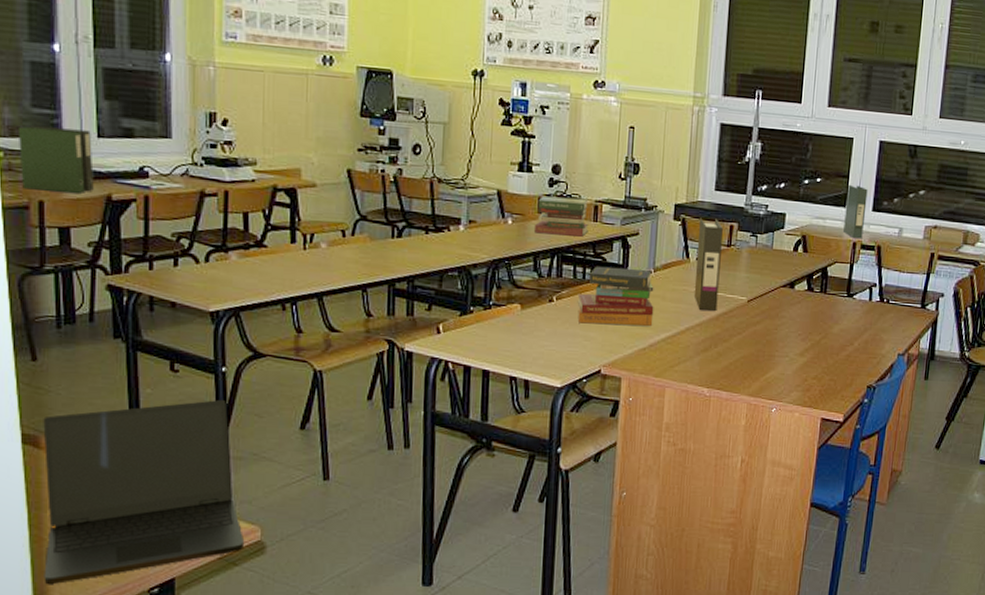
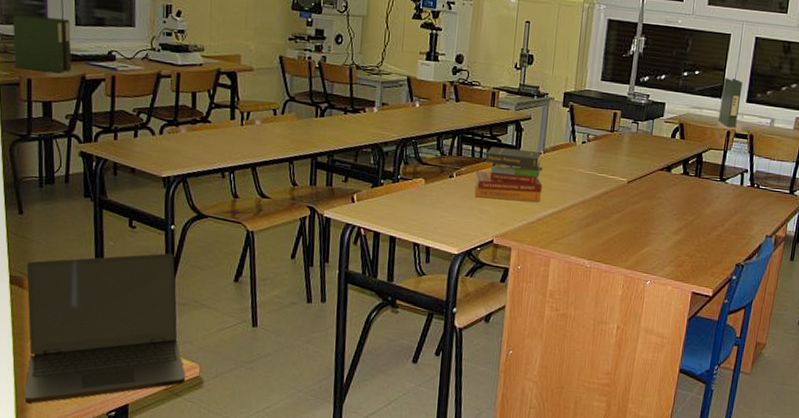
books: present [535,195,589,237] -> none [439,82,487,120]
binder: present [694,217,723,311] -> none [578,105,607,190]

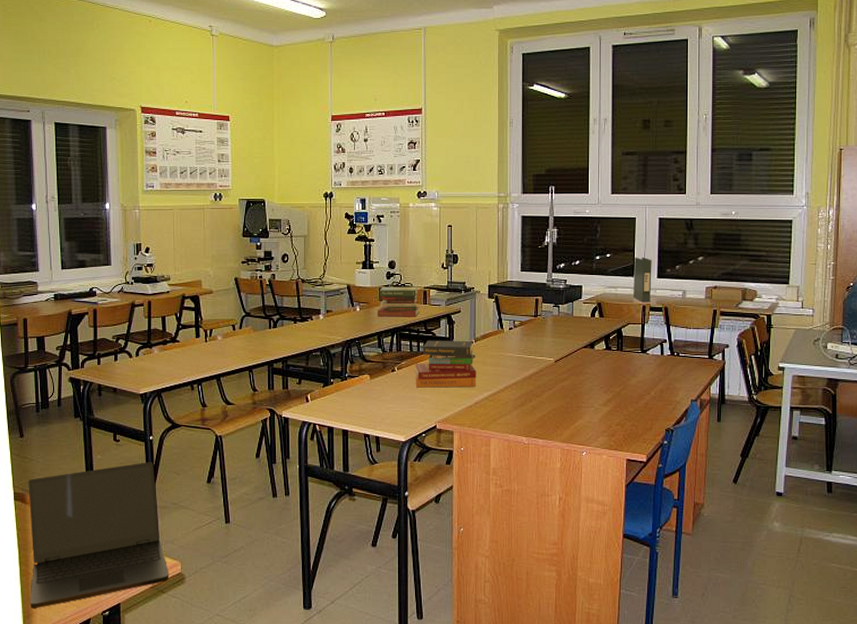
binder: present [12,15,72,73] -> none [9,265,59,311]
books: none [439,82,487,120] -> present [378,286,420,317]

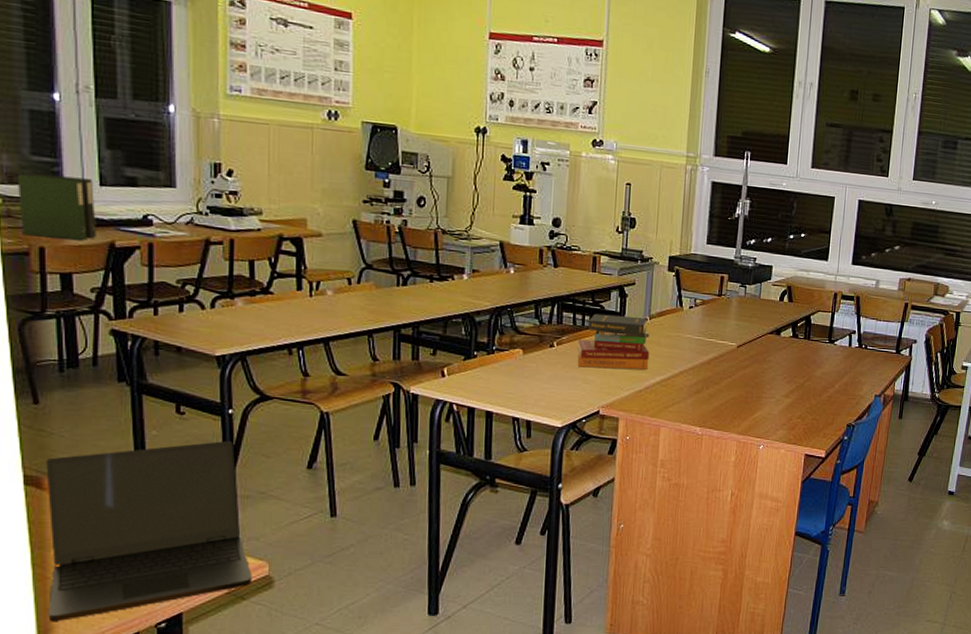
binder: none [9,265,59,311] -> present [16,173,96,240]
books: present [378,286,420,317] -> none [536,247,588,286]
binder: present [633,257,652,303] -> none [825,239,848,290]

